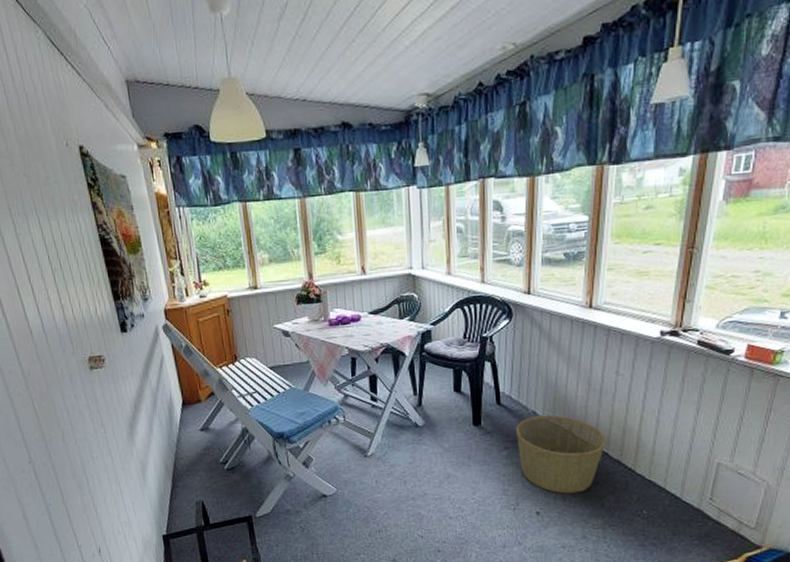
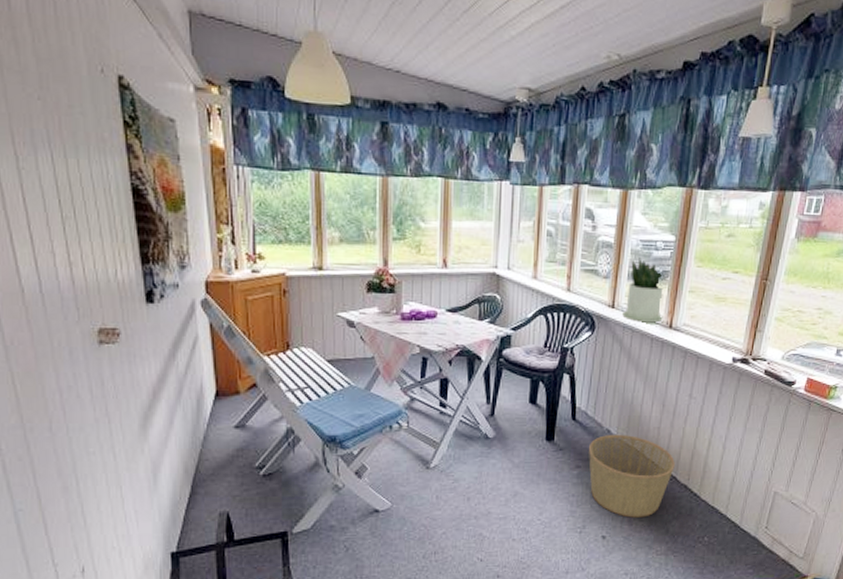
planter: none [538,242,582,306] -> present [621,258,665,323]

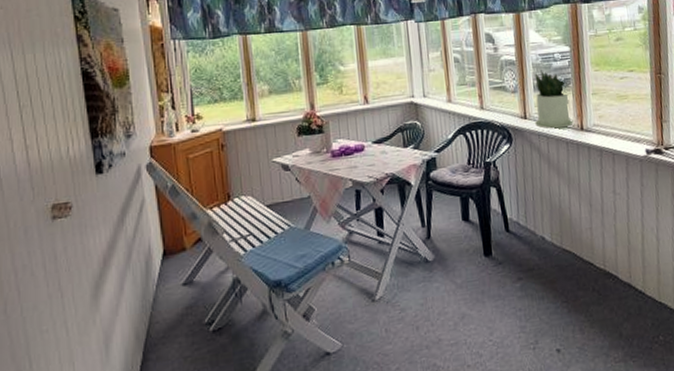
basket: present [589,434,675,518] -> none [527,239,614,326]

